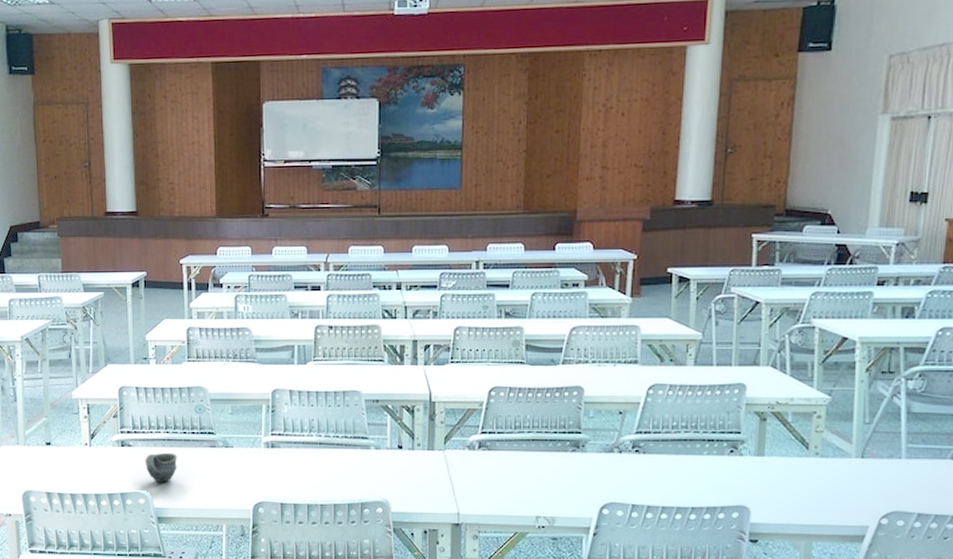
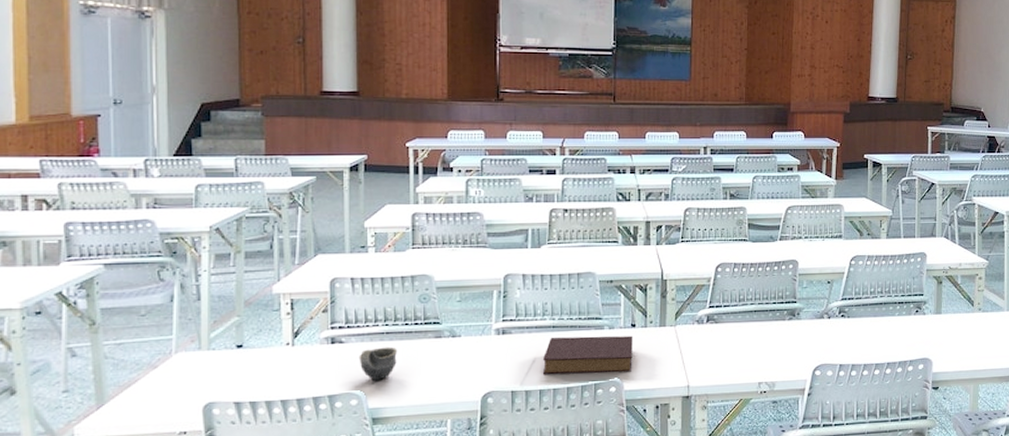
book: none [310,454,399,494] -> present [542,336,633,375]

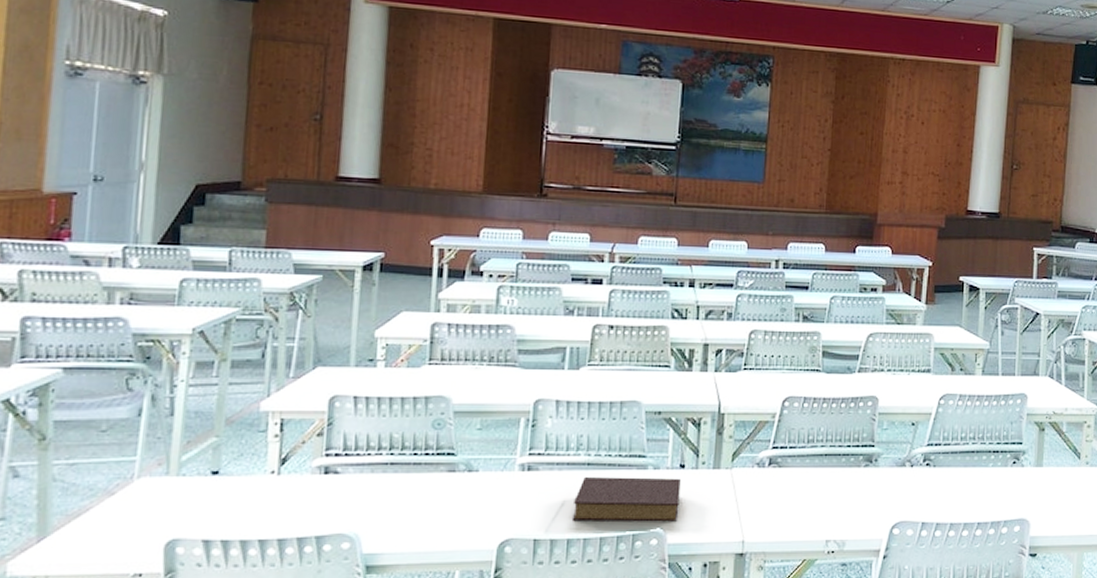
cup: present [359,347,398,380] -> none [355,480,403,520]

